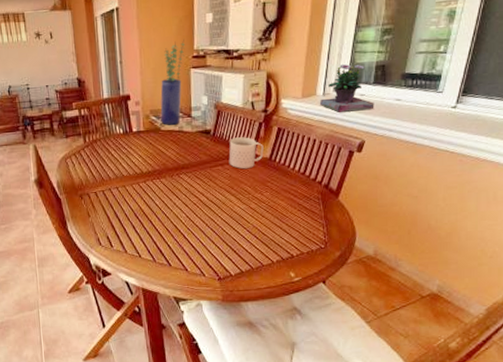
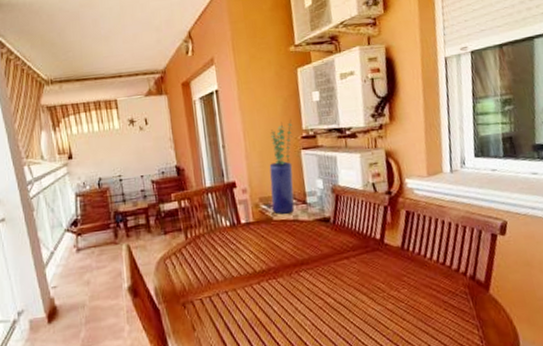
mug: present [228,137,264,169] -> none [352,223,394,262]
potted flower: present [319,63,374,112] -> none [448,137,510,191]

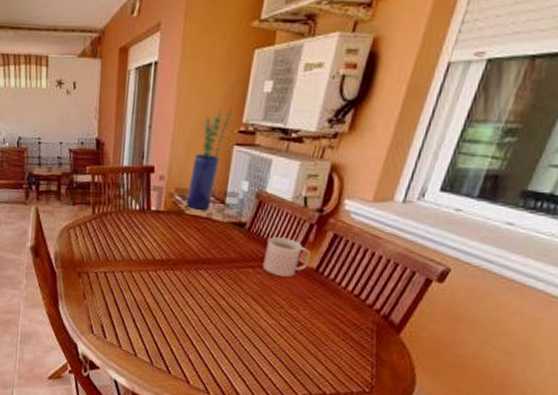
mug: none [352,223,394,262] -> present [262,237,311,277]

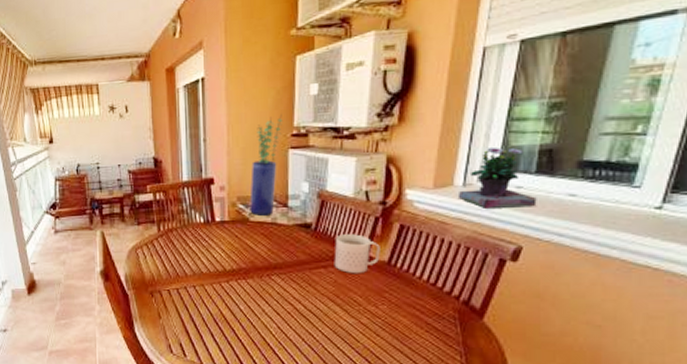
potted flower: none [395,166,474,231] -> present [457,146,537,208]

